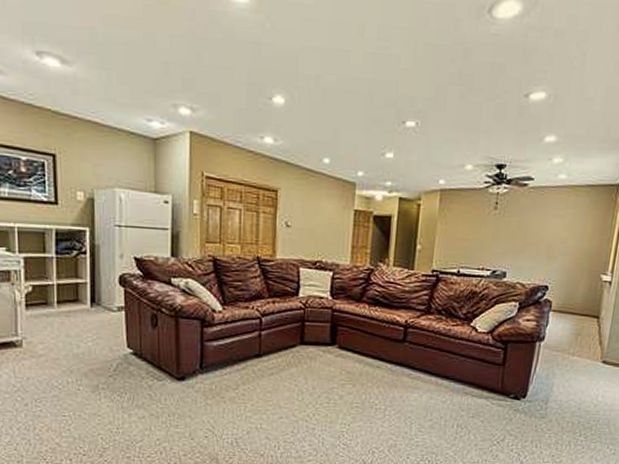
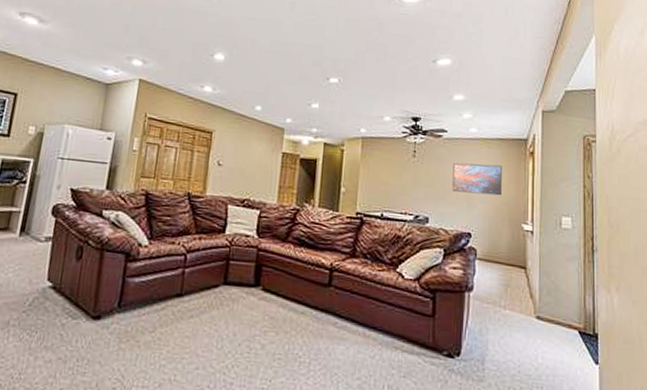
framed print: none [533,213,589,247] -> present [452,163,502,196]

